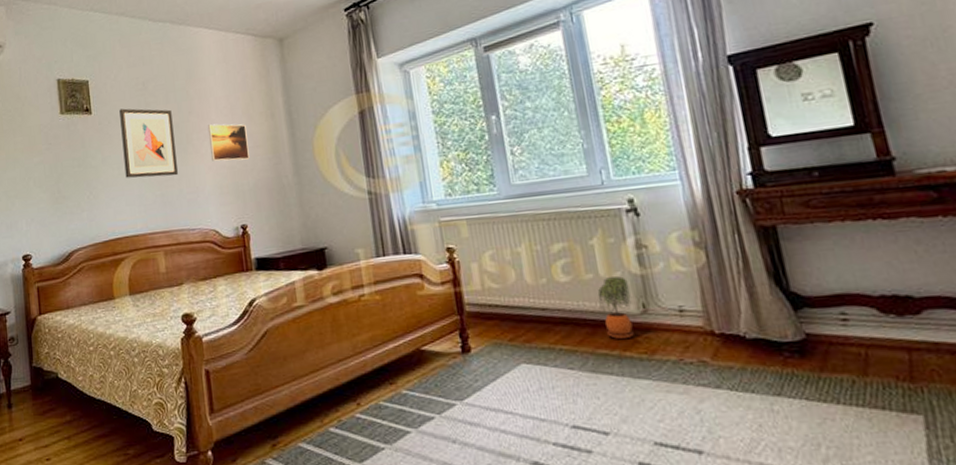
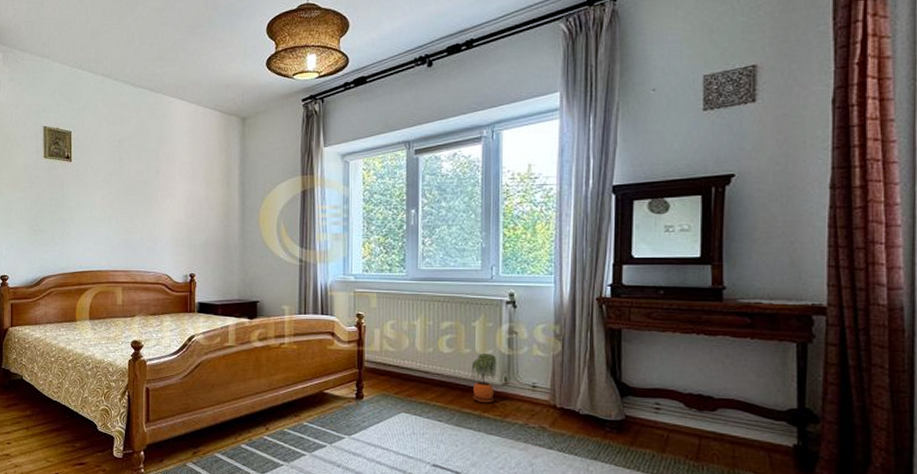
wall art: present [119,108,178,178] -> none [96,160,142,225]
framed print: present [207,124,250,161] -> none [171,185,204,219]

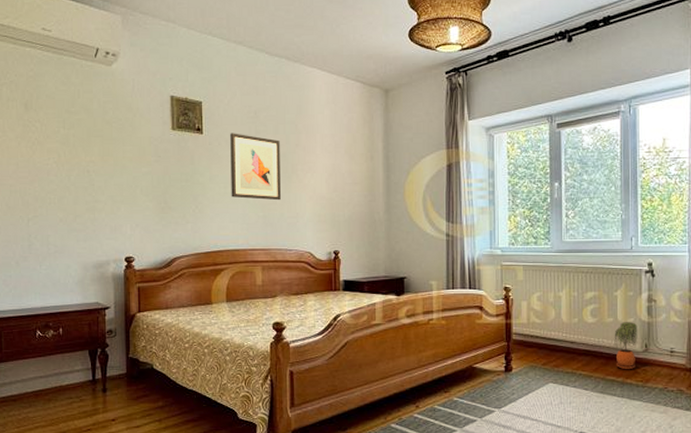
wall art: none [96,160,142,225] -> present [230,133,281,201]

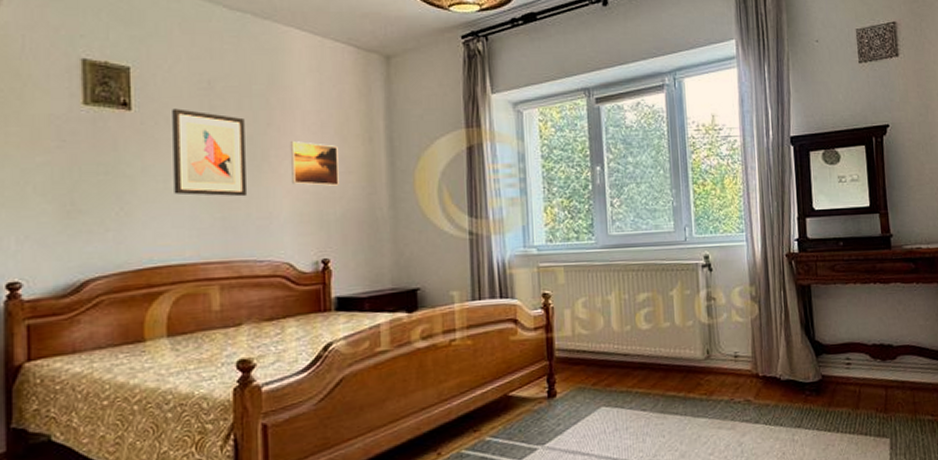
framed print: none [312,158,347,194] -> present [289,141,339,186]
potted plant: present [614,322,638,370] -> none [672,325,699,383]

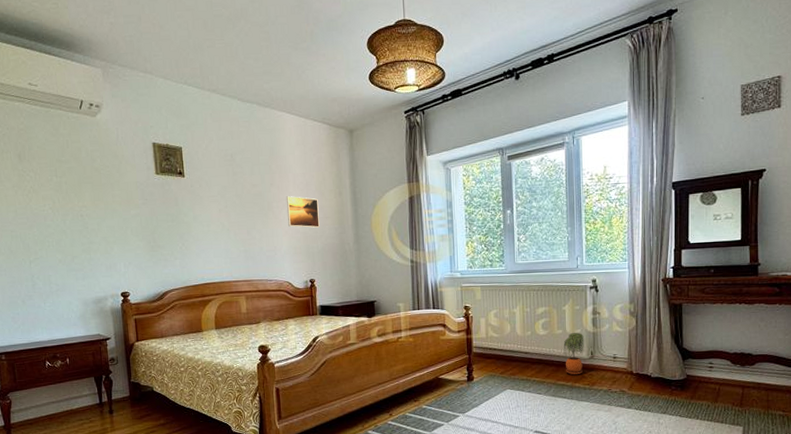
wall art: present [172,108,246,197] -> none [210,175,259,236]
potted plant: none [672,325,699,383] -> present [563,333,584,375]

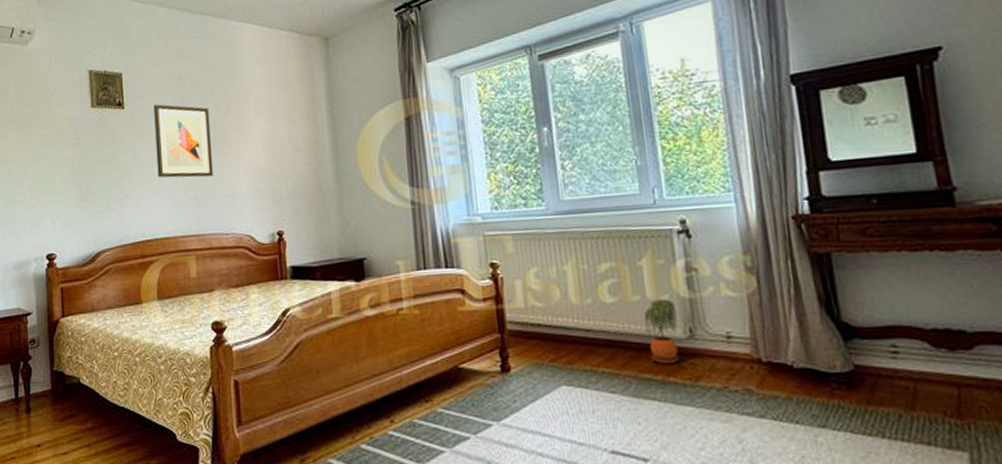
wall art: none [210,175,259,236] -> present [154,104,213,178]
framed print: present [286,196,320,228] -> none [245,124,289,164]

